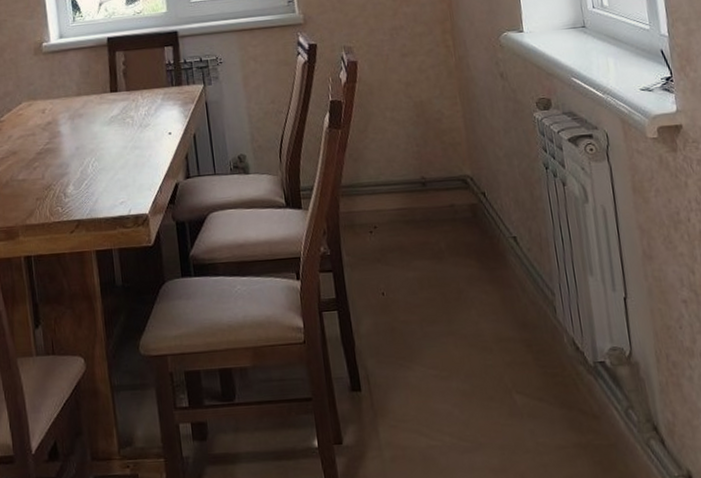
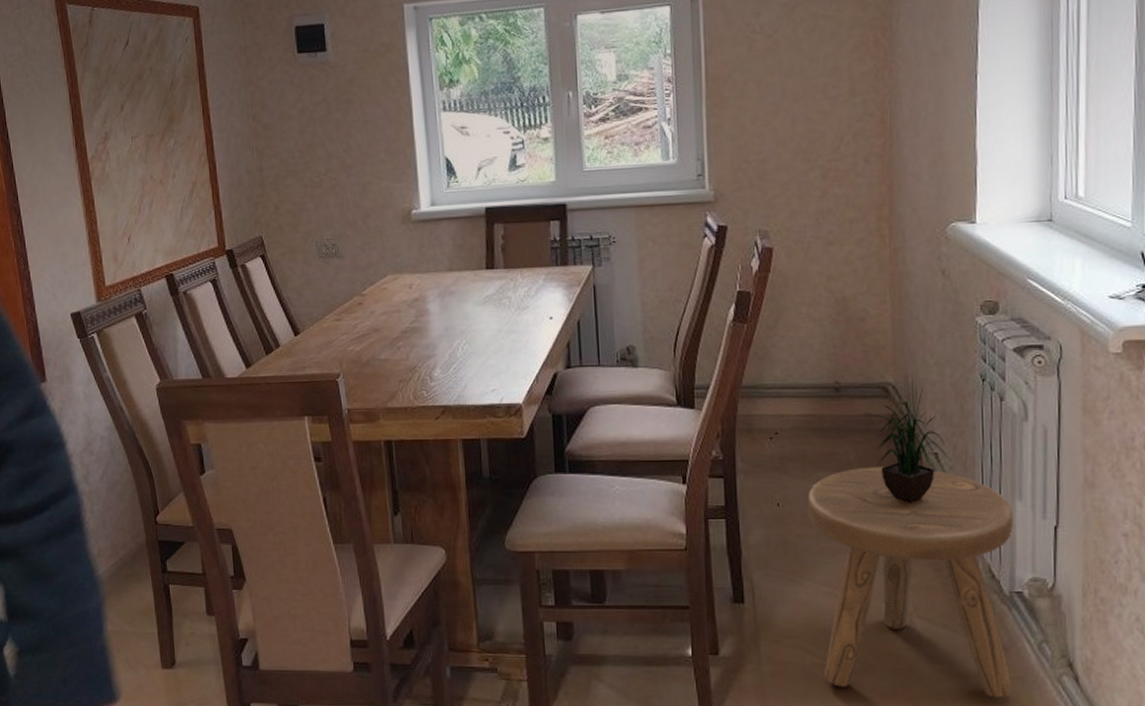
stool: none [408,252,609,467] -> present [808,466,1013,698]
potted plant: none [453,165,529,285] -> present [868,372,951,503]

